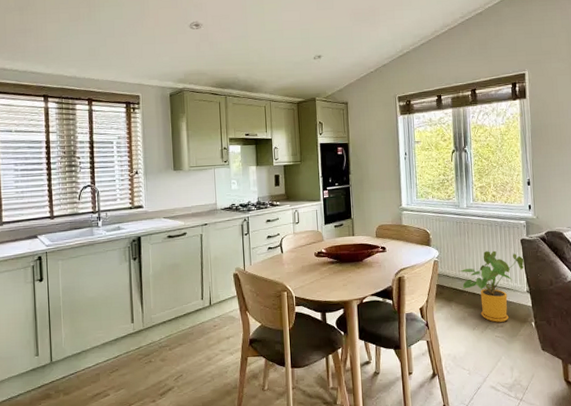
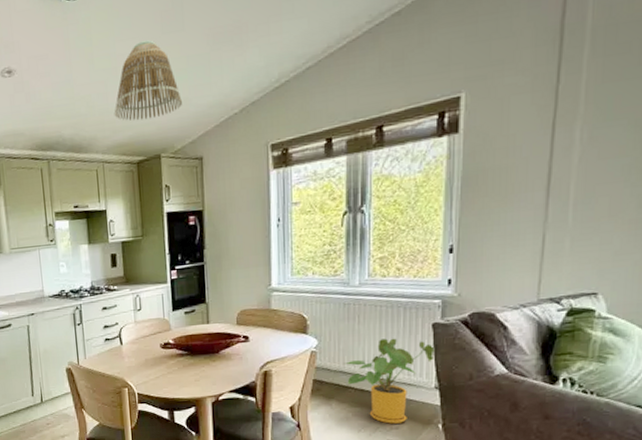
lamp shade: none [279,13,332,71] -> present [114,40,182,121]

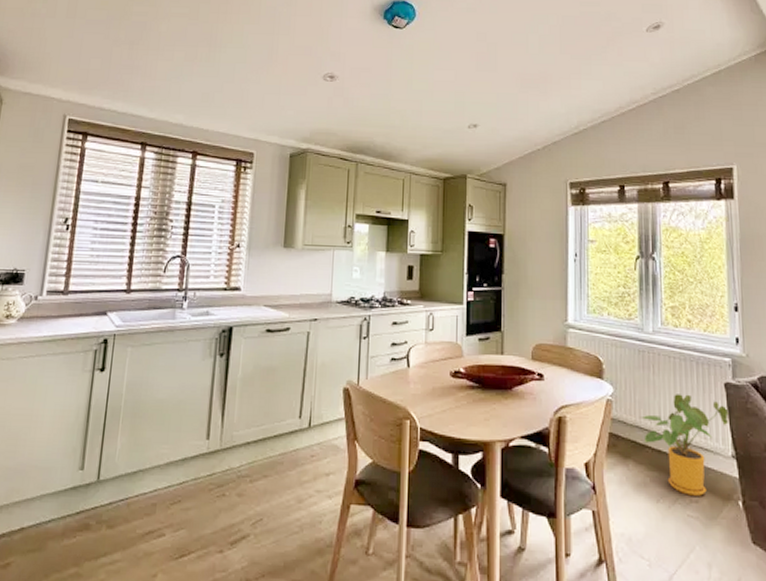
lamp shade: present [114,40,182,121] -> none [426,73,490,141]

